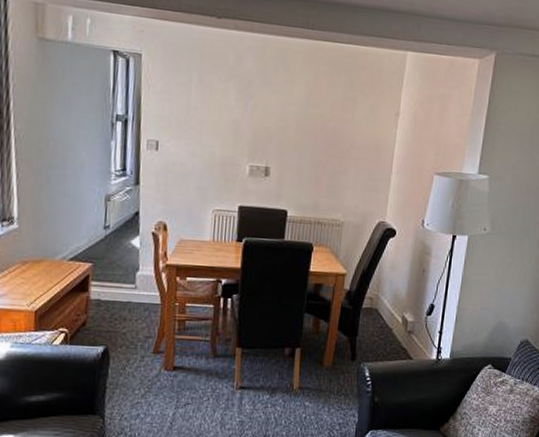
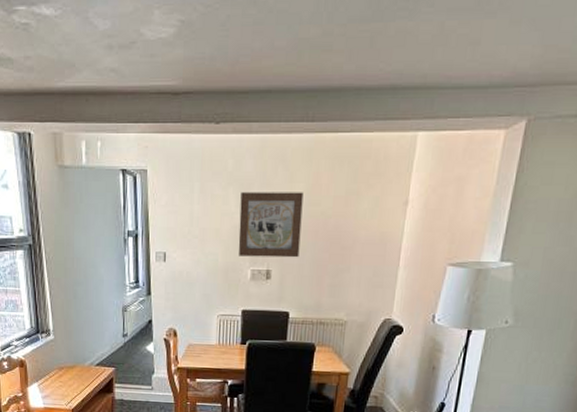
wall art: none [236,87,303,157] -> present [238,191,304,258]

